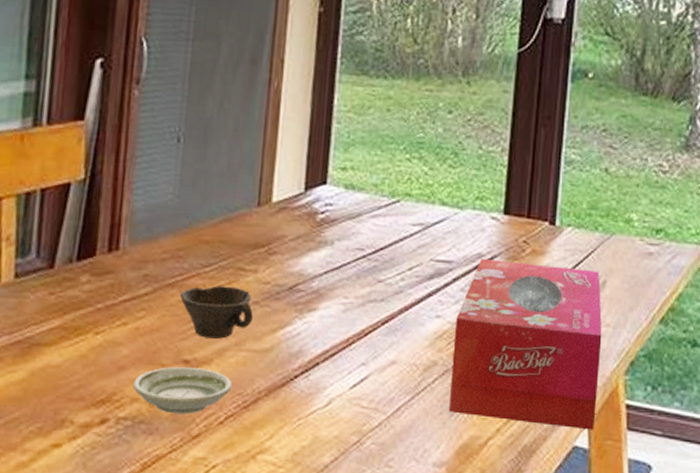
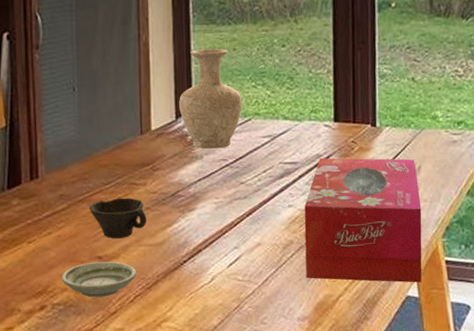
vase: none [310,105,392,234] -> present [179,48,243,149]

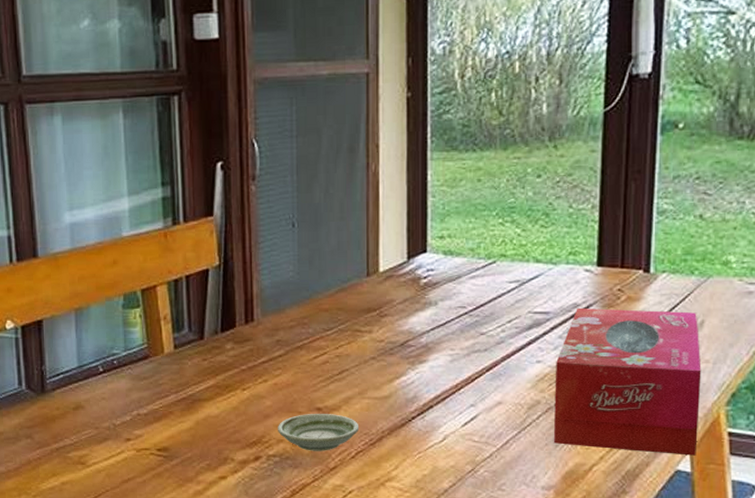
cup: present [88,197,146,239] -> none [307,346,371,389]
vase: present [179,48,243,149] -> none [412,179,487,294]

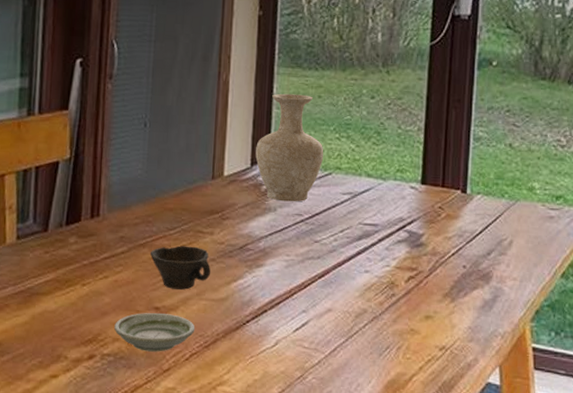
cup: none [307,346,371,389] -> present [150,245,210,290]
vase: none [412,179,487,294] -> present [255,93,324,202]
tissue box: present [553,307,702,456] -> none [377,222,510,369]

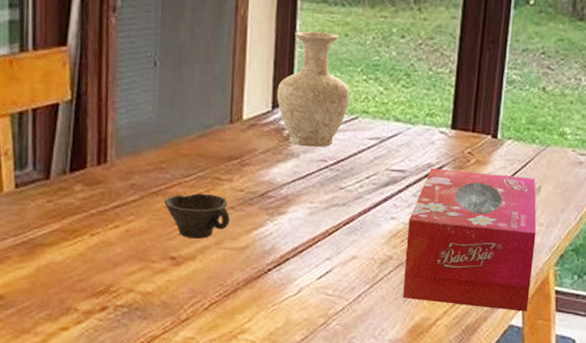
saucer: present [114,313,195,352] -> none [127,263,214,302]
tissue box: none [377,222,510,369] -> present [402,167,537,312]

